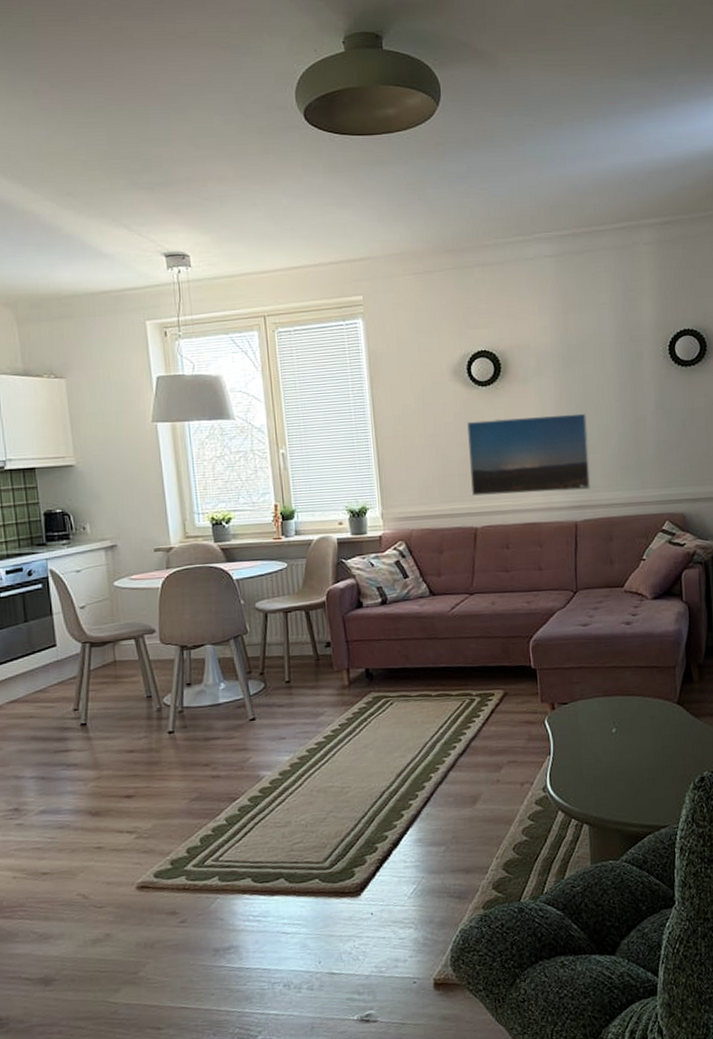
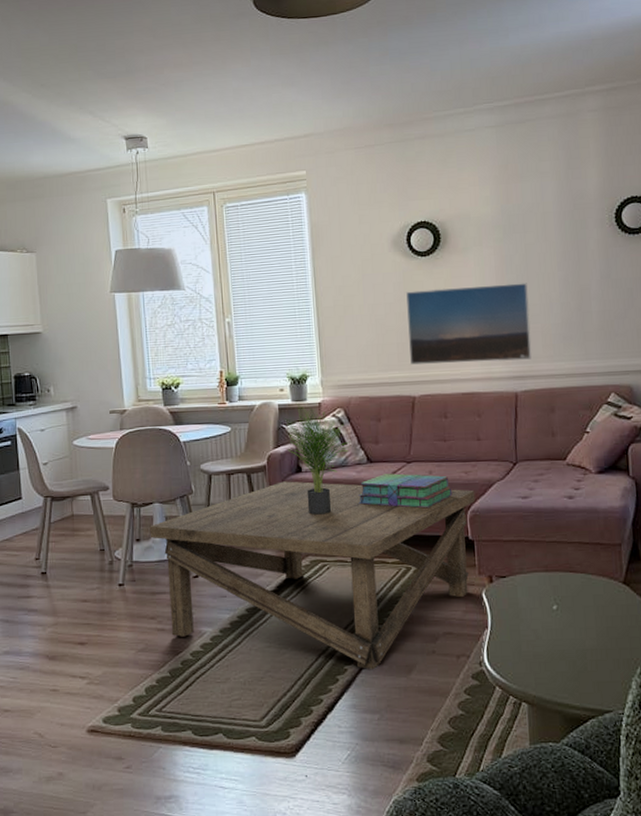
coffee table: none [201,617,538,803] -> present [149,481,476,670]
potted plant: none [343,536,411,651] -> present [284,403,349,515]
stack of books: none [421,605,515,640] -> present [358,473,453,509]

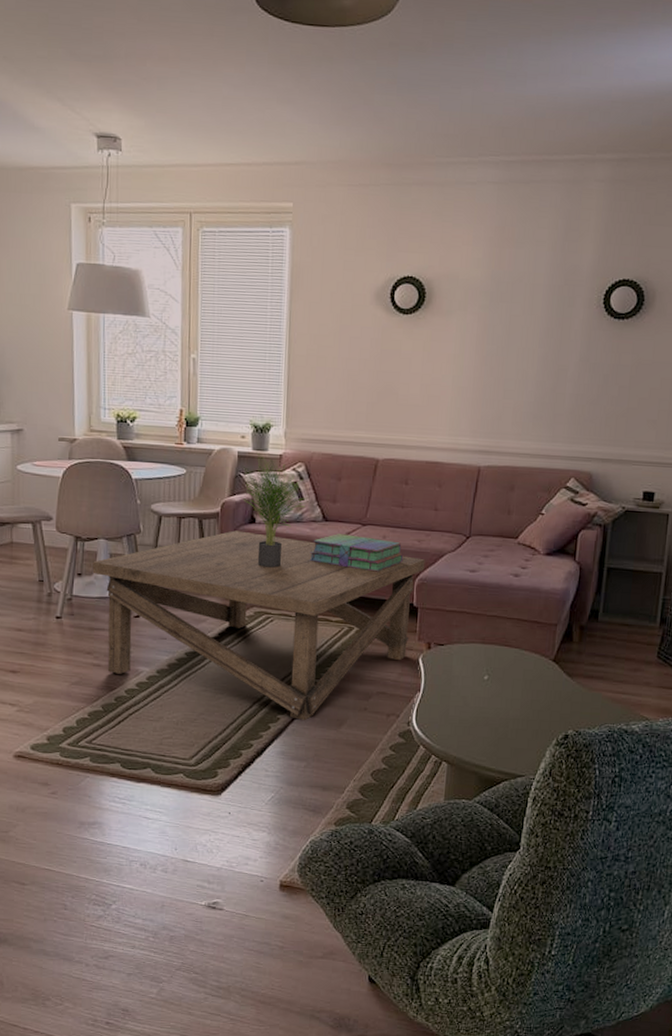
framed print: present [406,283,532,365] -> none [378,349,506,435]

